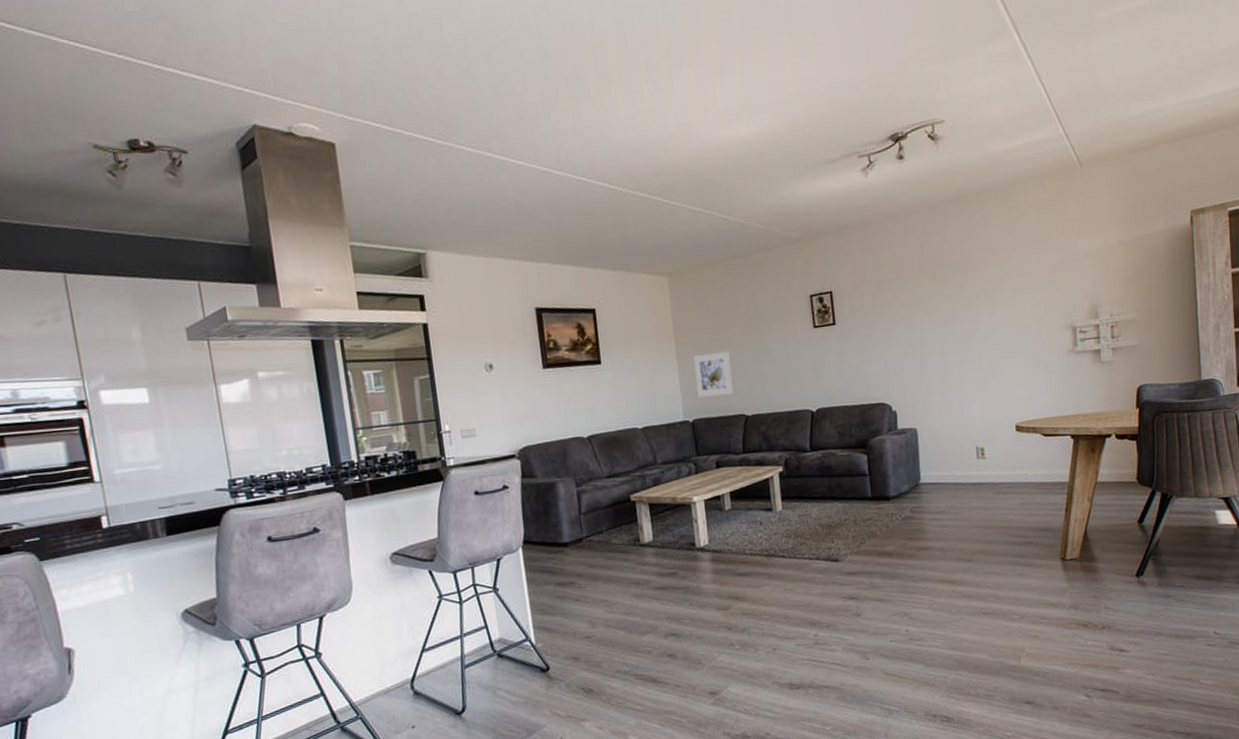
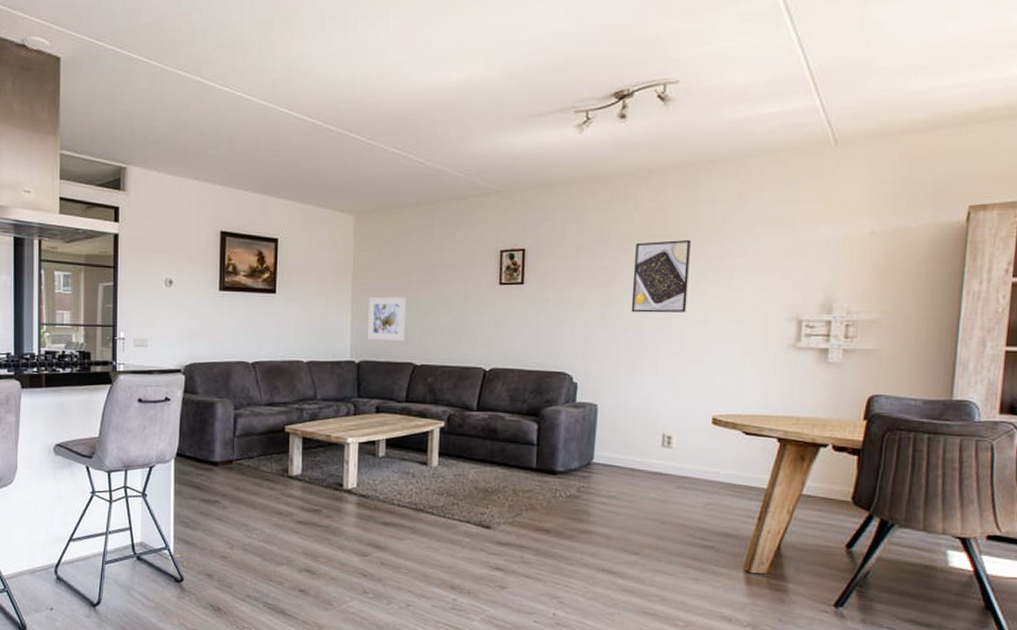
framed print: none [929,265,980,339] -> present [631,239,691,313]

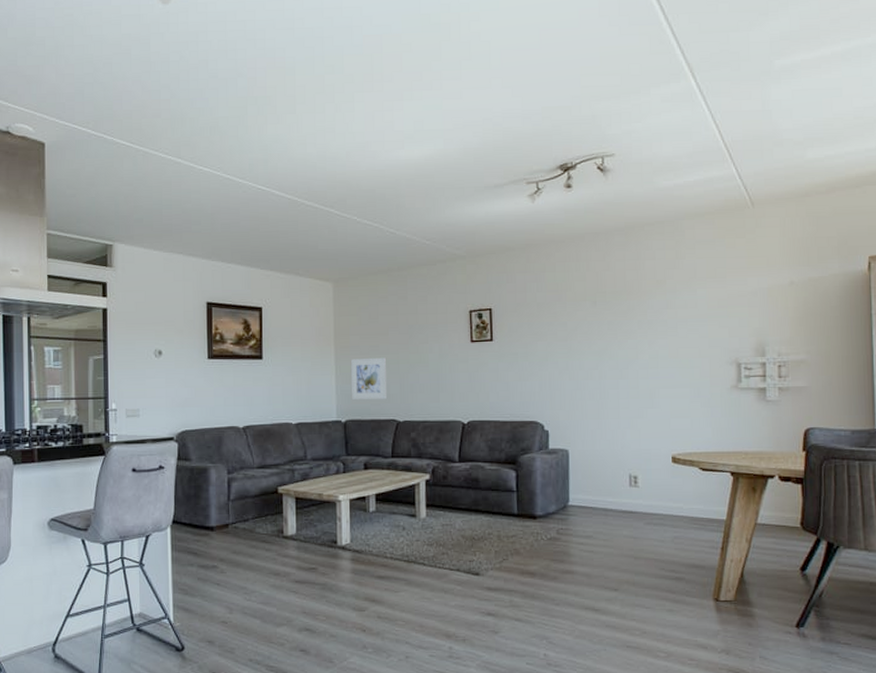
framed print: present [631,239,691,313] -> none [590,294,640,363]

